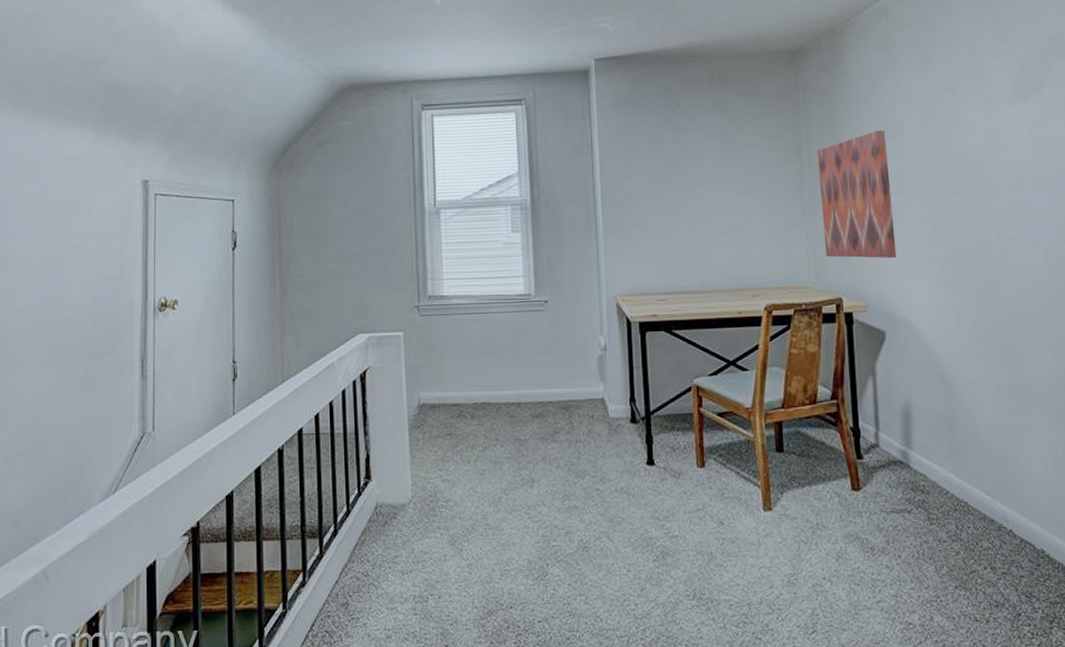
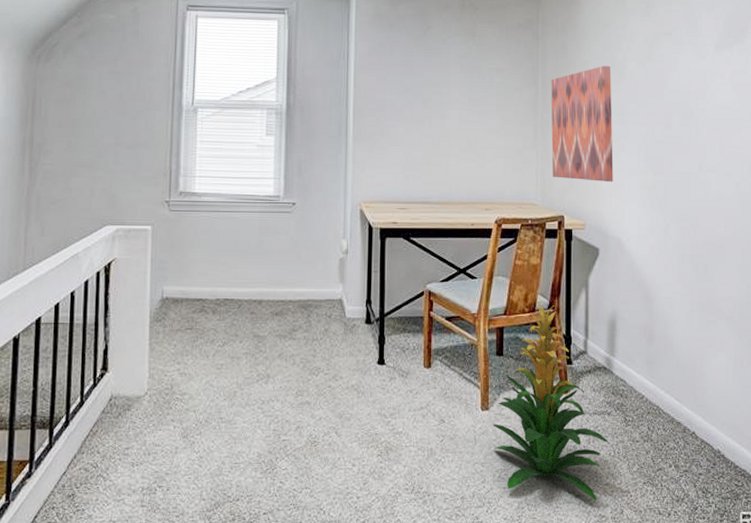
indoor plant: none [776,392,911,606] -> present [492,302,609,500]

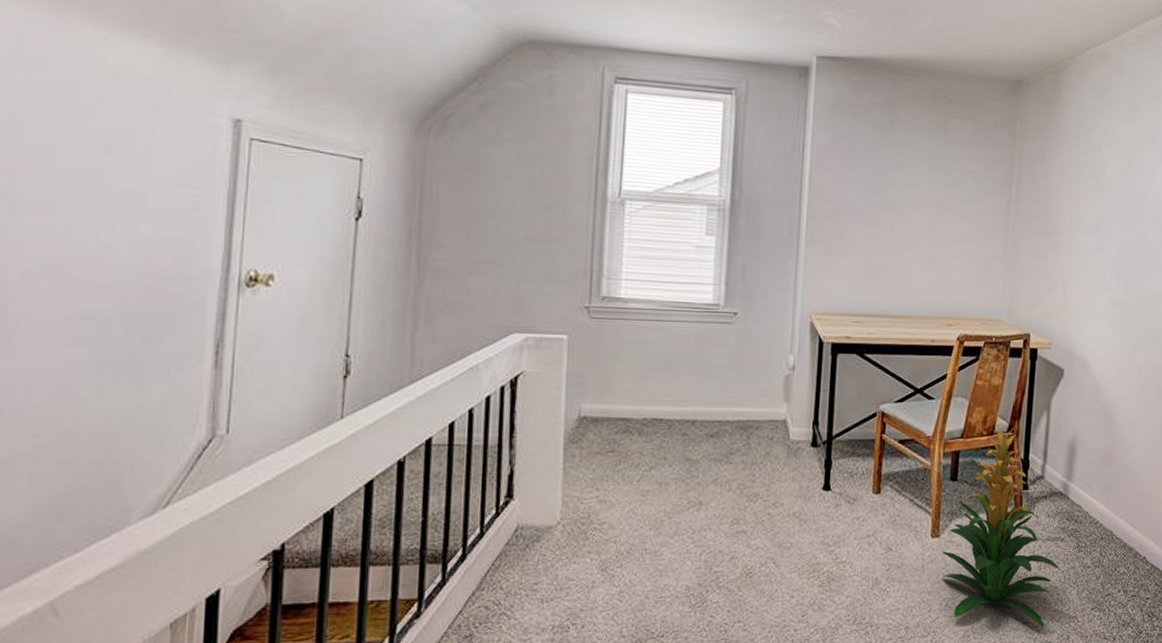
wall art: present [551,66,613,182] -> none [1021,173,1090,299]

